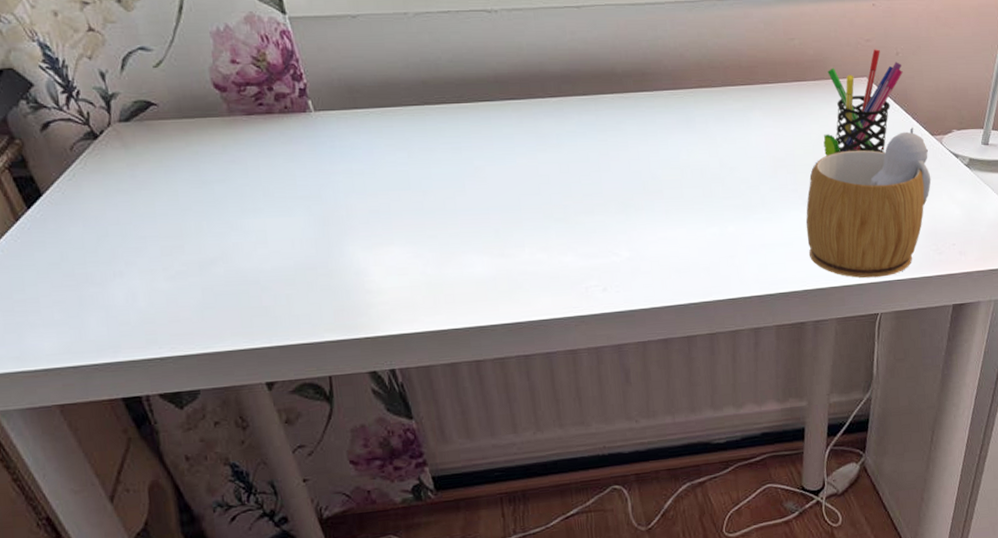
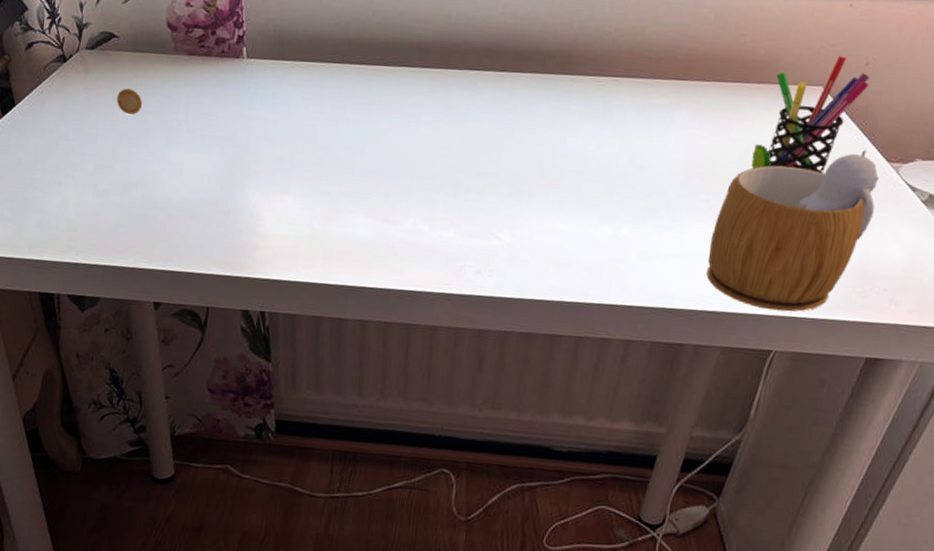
coin: none [170,159,204,188] -> present [116,88,143,115]

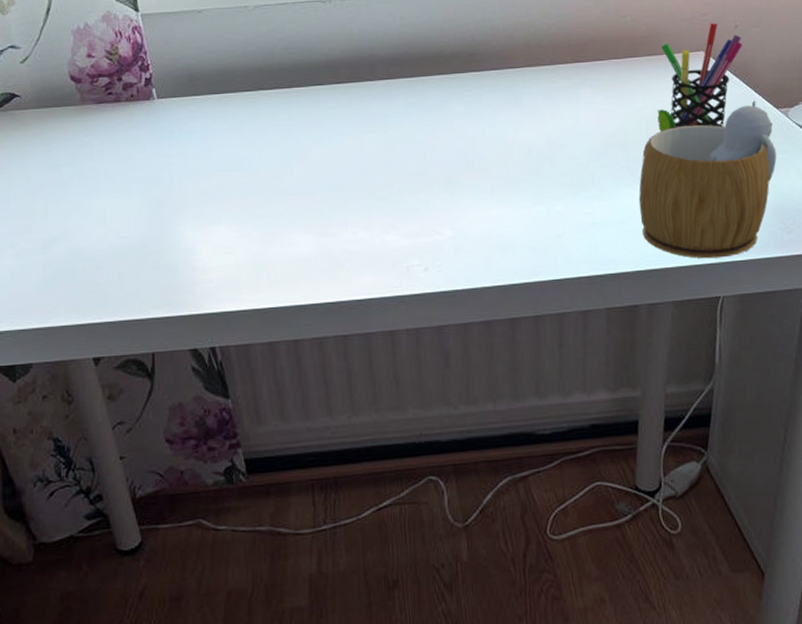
coin: present [116,88,143,115] -> none [25,144,55,171]

